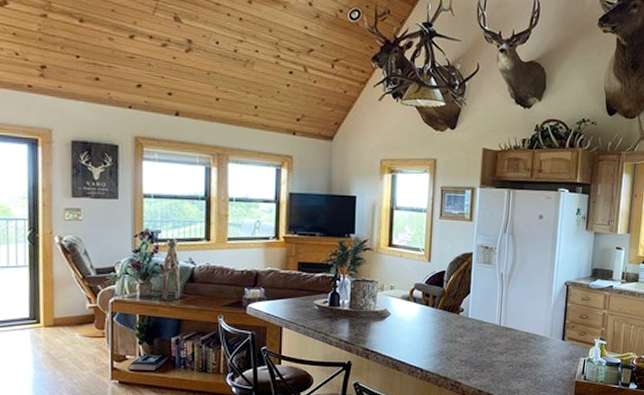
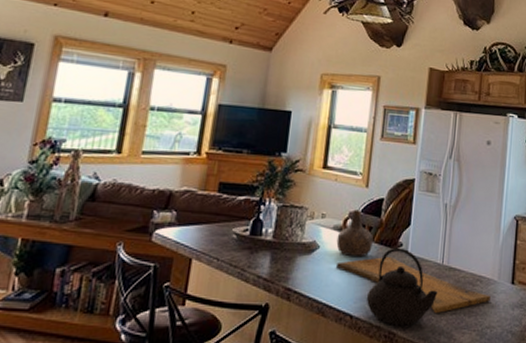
bottle: none [405,281,437,322] -> present [336,209,373,258]
cutting board: none [407,320,543,366] -> present [337,256,491,314]
teapot: none [433,312,497,377] -> present [366,247,438,327]

